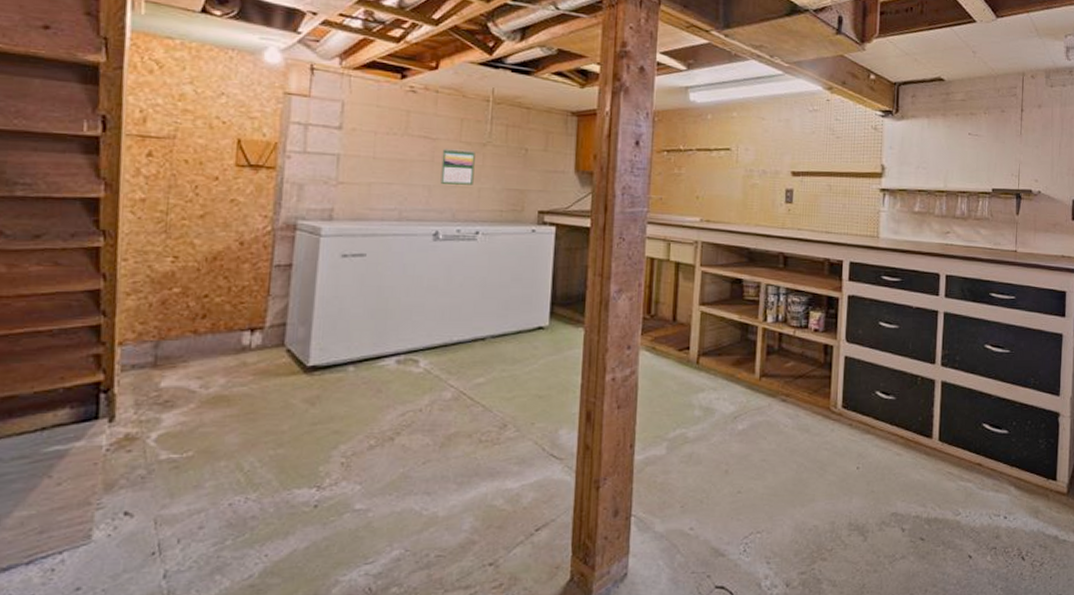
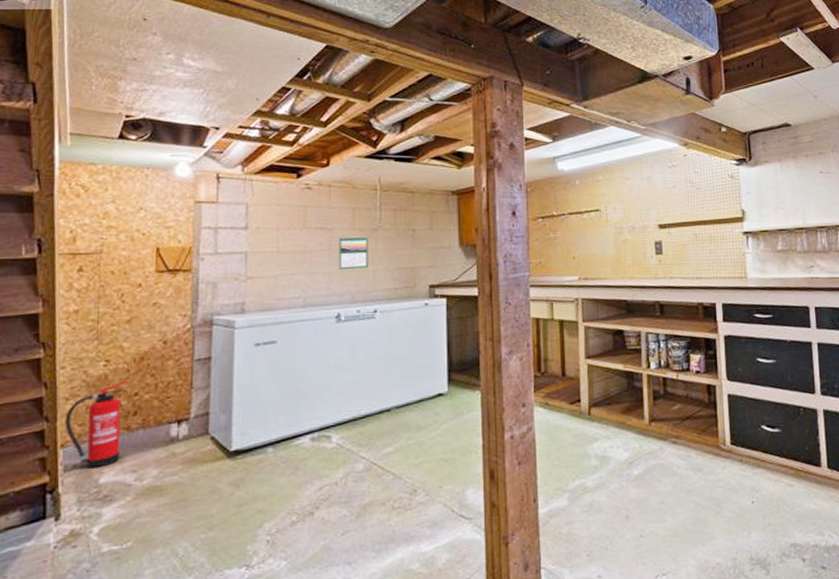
fire extinguisher: none [124,281,196,371] -> present [65,381,126,469]

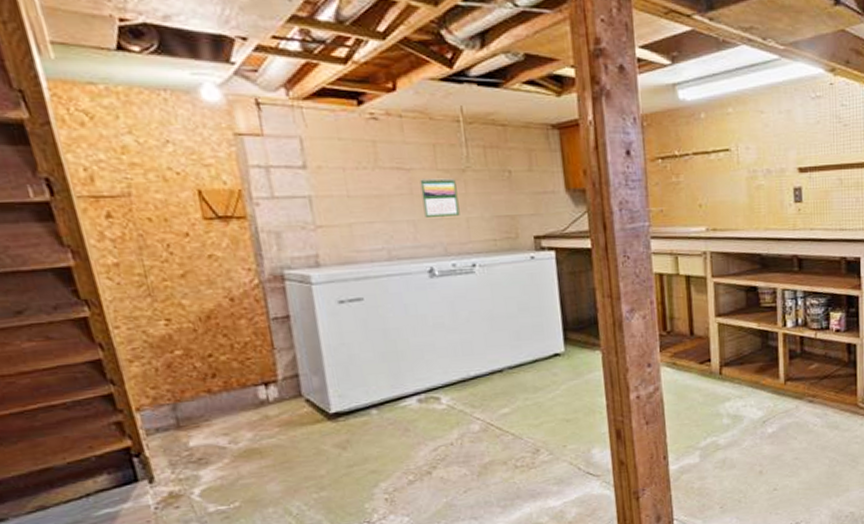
fire extinguisher: present [65,381,126,469] -> none [133,342,207,432]

